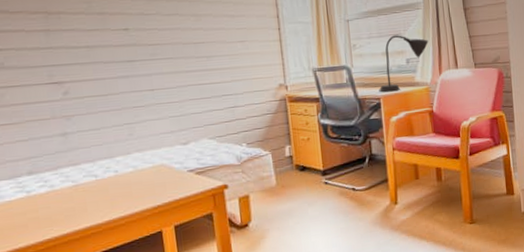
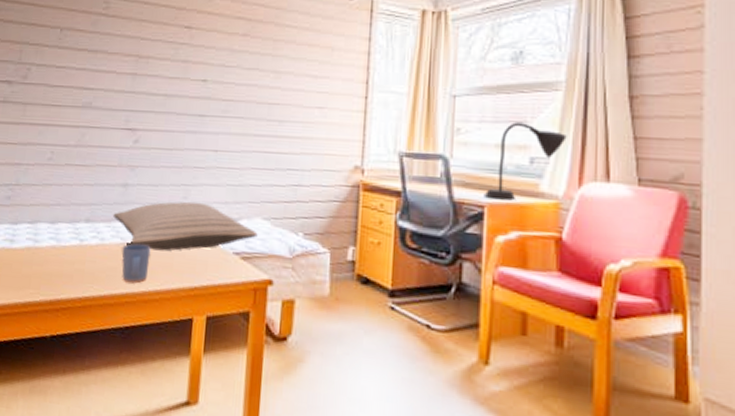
pillow: none [58,136,207,185] -> present [113,201,258,251]
mug: none [75,181,109,217] -> present [121,243,151,283]

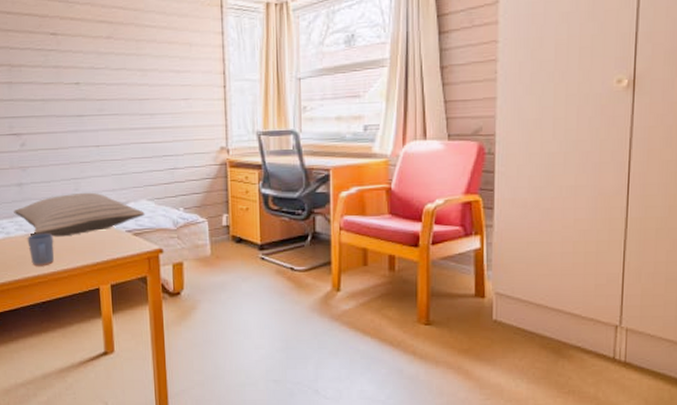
desk lamp: present [484,122,567,201] -> none [329,97,392,163]

